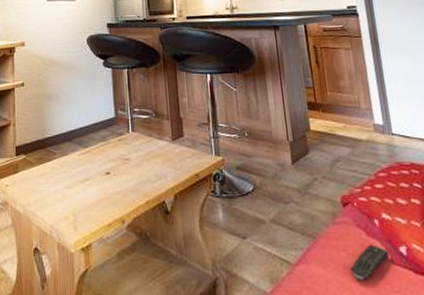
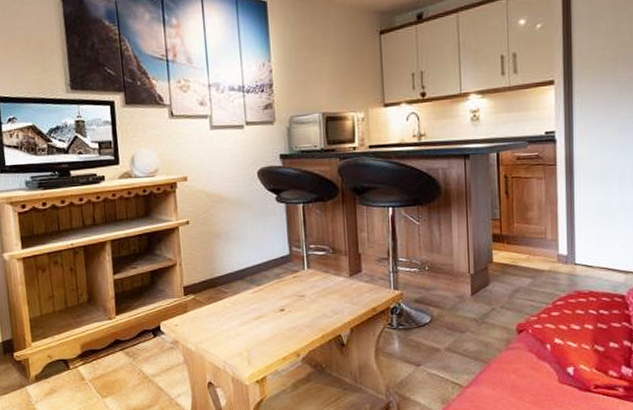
remote control: present [349,244,390,281] -> none [518,366,557,399]

